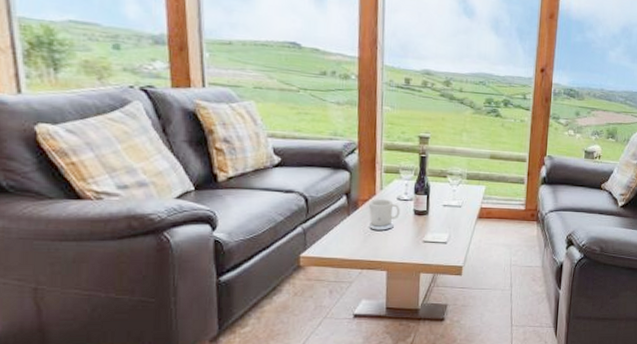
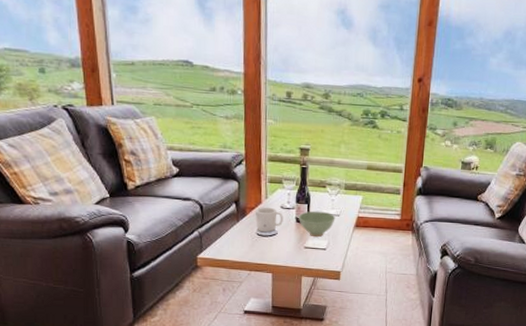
bowl: none [416,202,457,230] -> present [298,210,336,237]

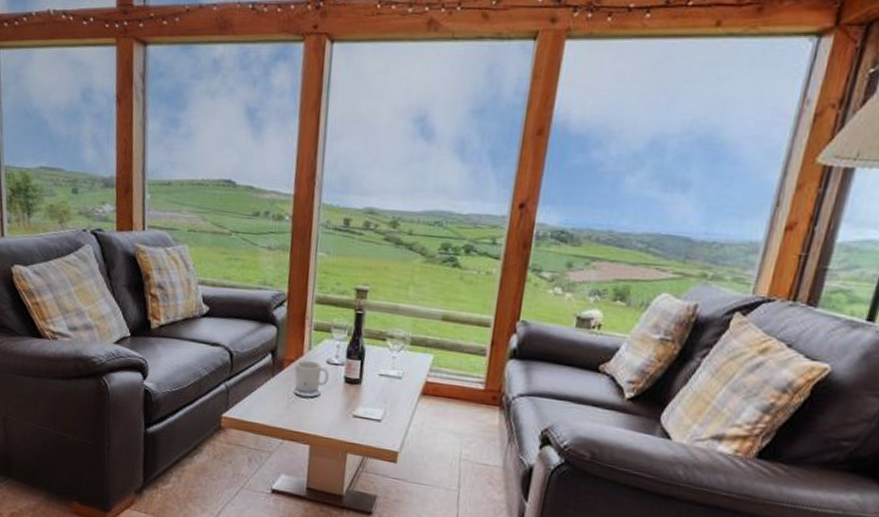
bowl: present [298,210,336,237] -> none [347,369,396,404]

